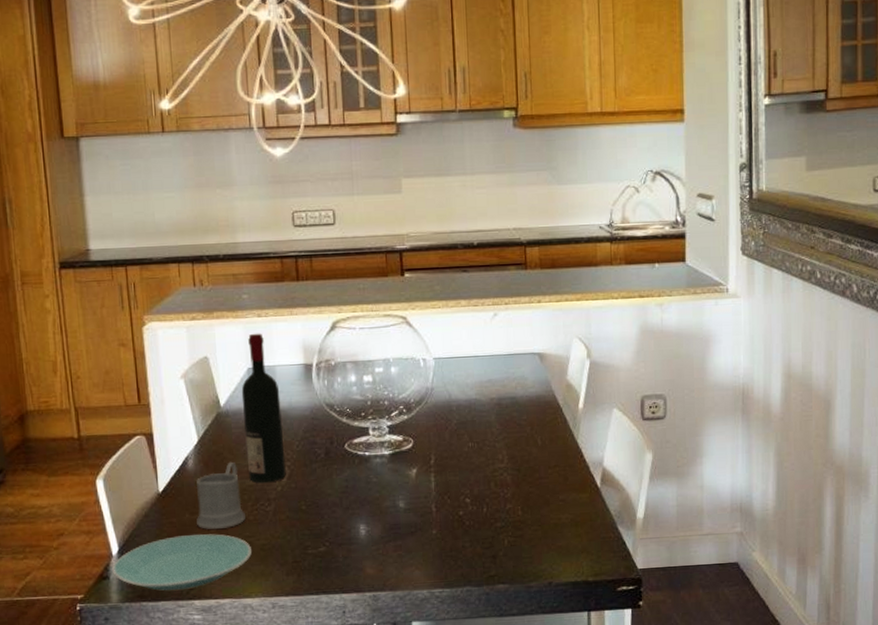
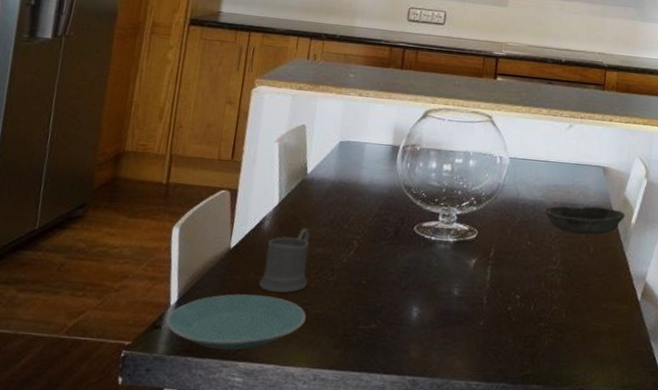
wine bottle: present [241,333,286,483] -> none [319,110,365,253]
bowl: none [482,396,571,428] -> present [545,206,625,235]

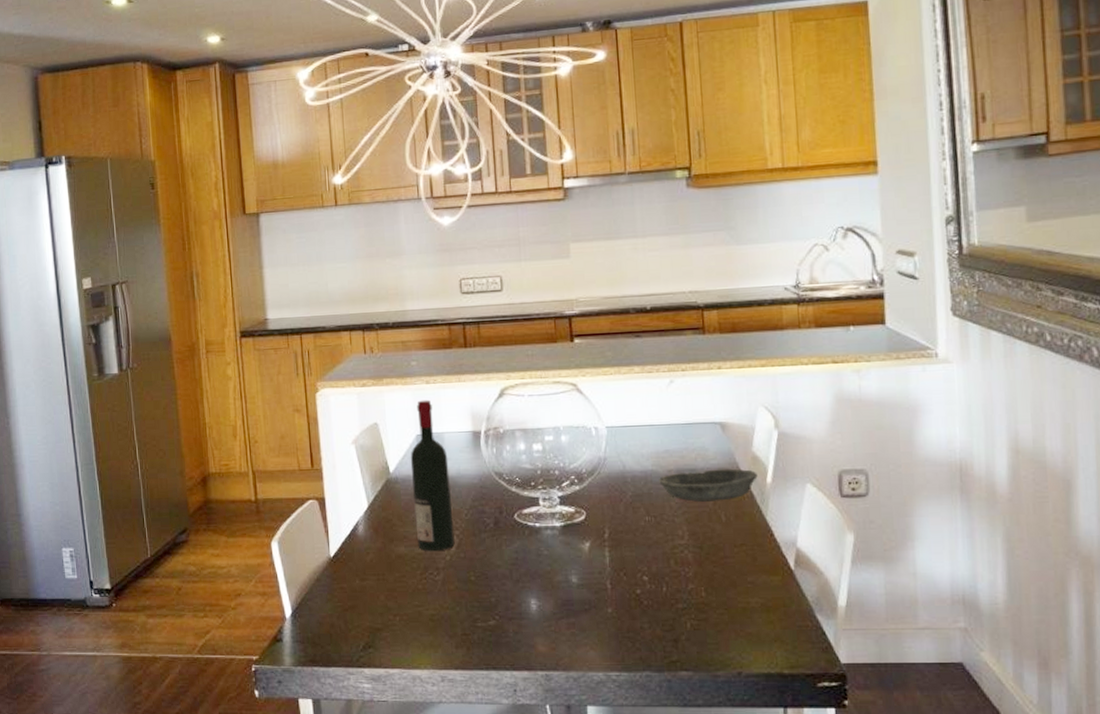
plate: present [165,294,307,350] -> none [285,601,421,658]
mug: present [259,228,310,293] -> none [366,529,414,596]
wine bottle: none [319,110,365,253] -> present [410,399,455,552]

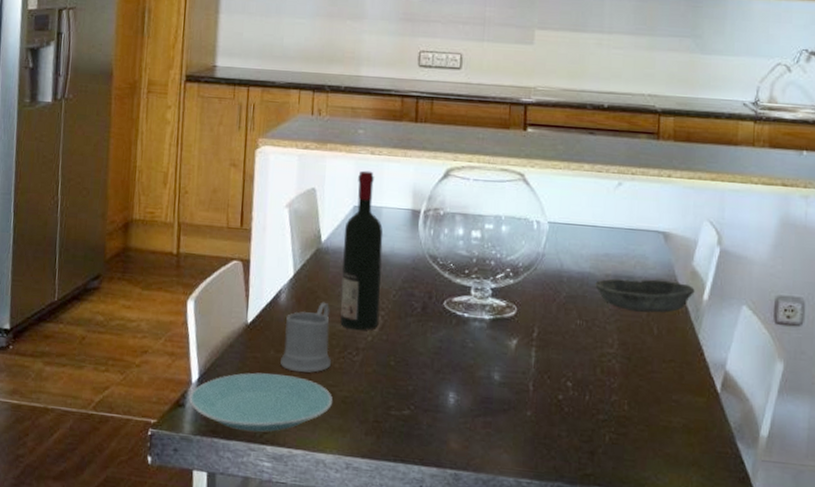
plate: none [285,601,421,658] -> present [188,372,333,432]
mug: none [366,529,414,596] -> present [280,303,331,373]

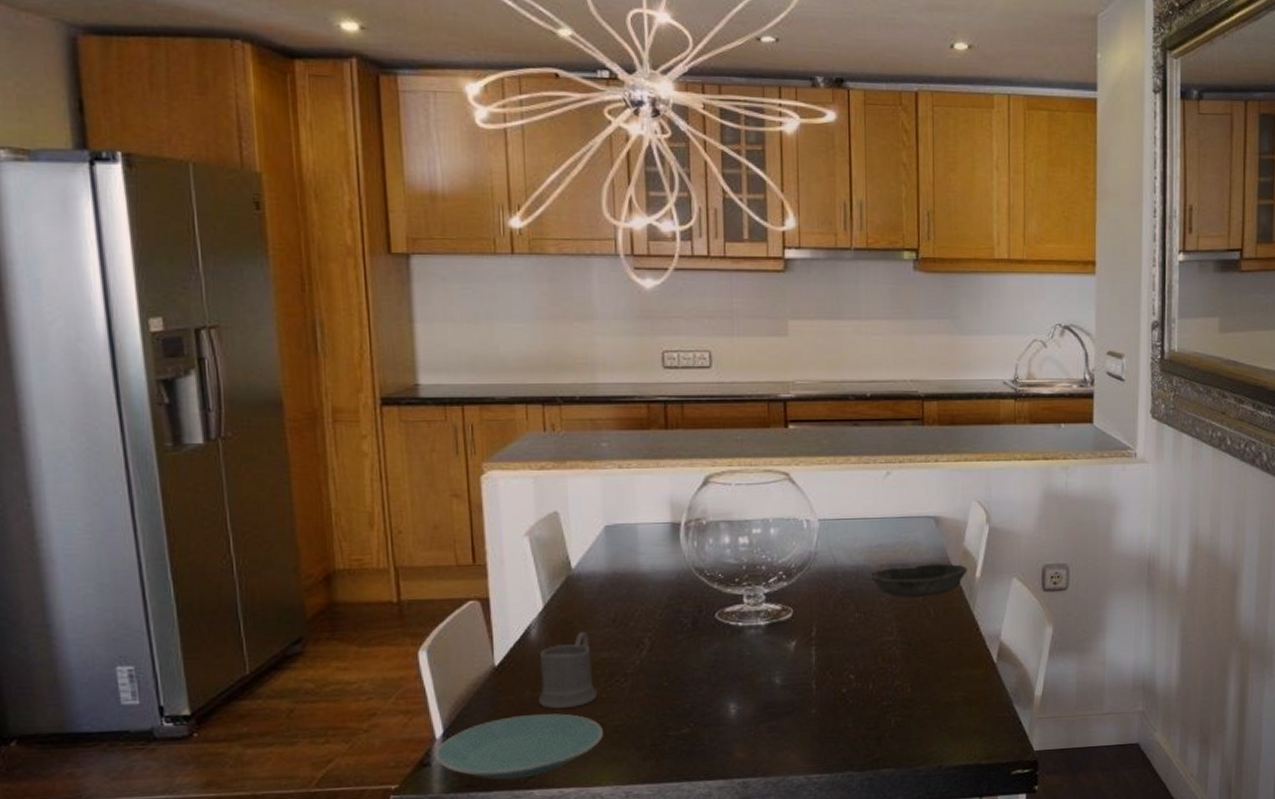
wine bottle: present [340,170,383,331] -> none [596,486,646,656]

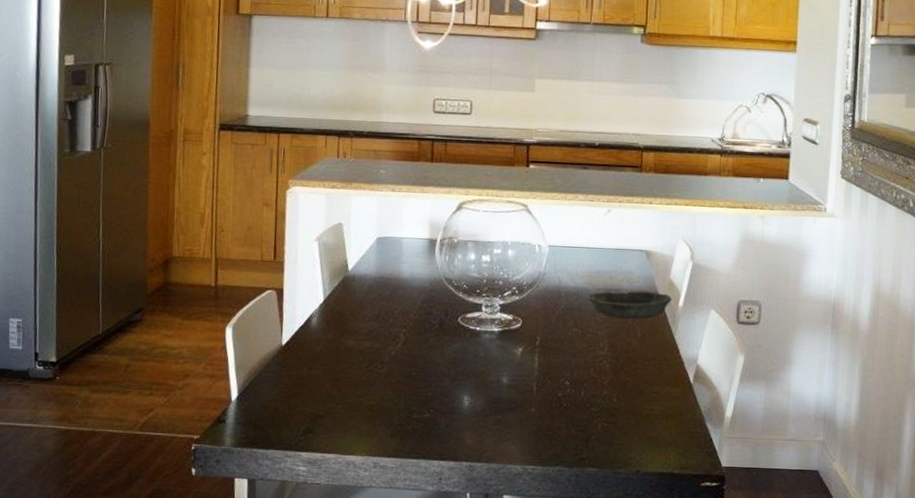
plate: present [433,713,604,780] -> none [228,388,362,441]
mug: present [539,632,597,709] -> none [313,324,359,386]

